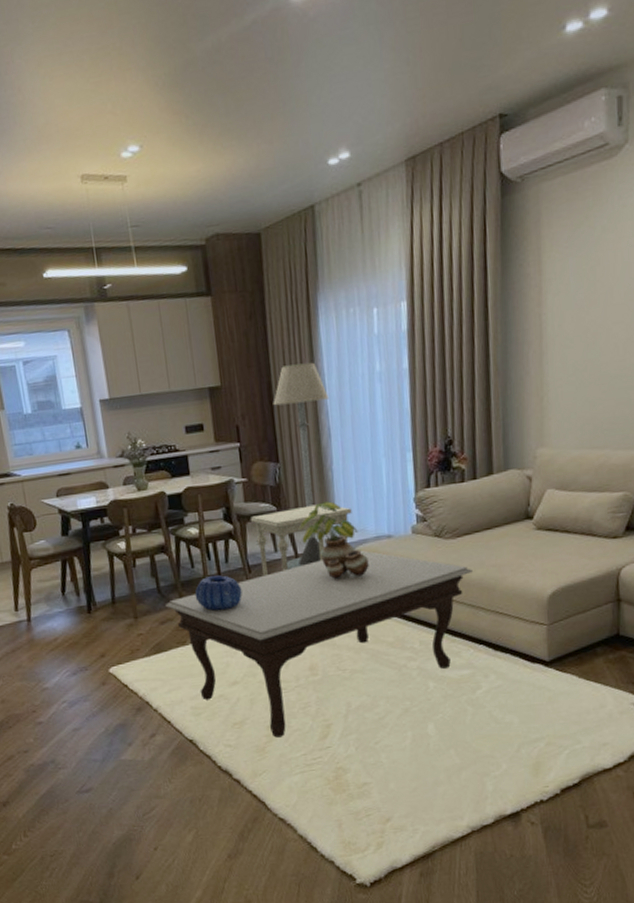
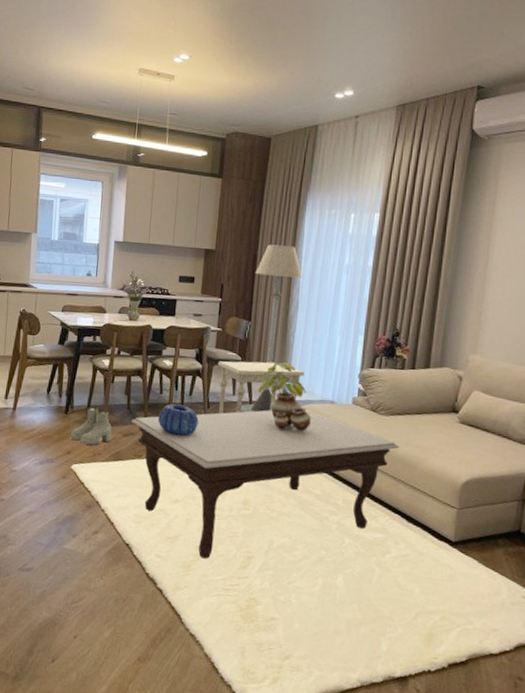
boots: none [99,599,147,643] -> present [70,407,112,445]

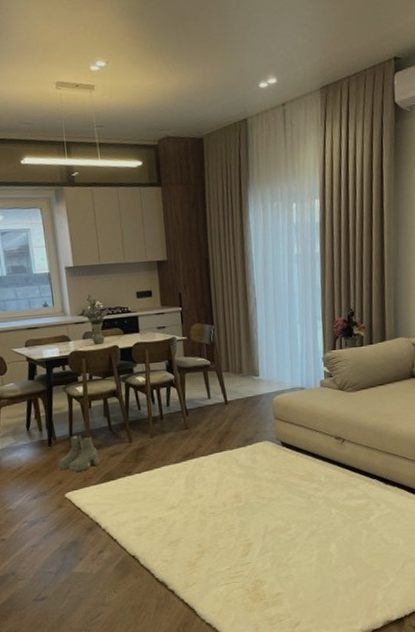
coffee table: present [130,408,399,559] -> none [115,399,368,554]
decorative bowl: present [158,404,199,436] -> none [140,417,180,447]
side table: present [217,361,305,414] -> none [188,360,272,419]
floor lamp: present [240,244,302,413] -> none [210,244,256,415]
potted plant: present [257,361,311,431] -> none [229,358,285,423]

